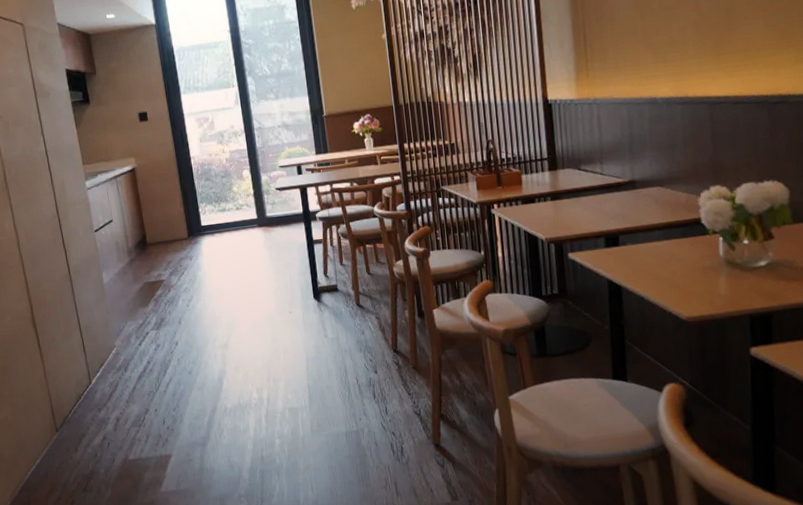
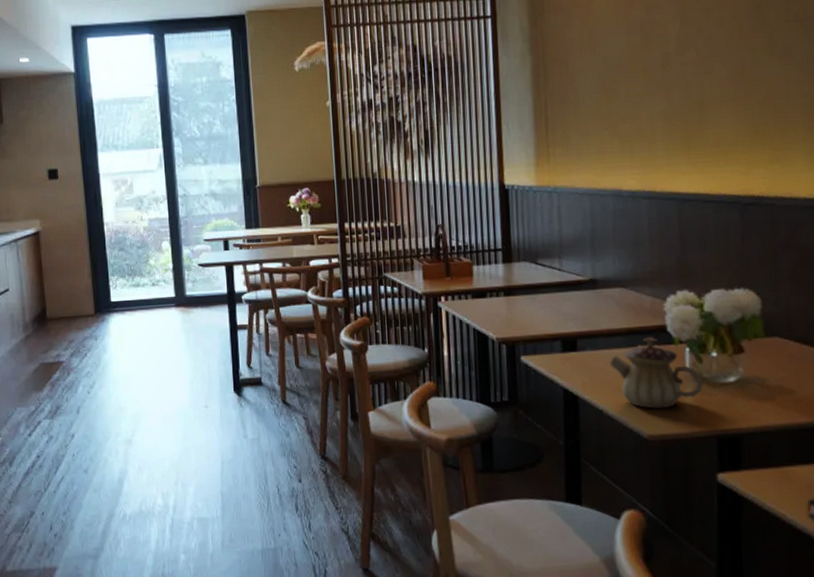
teapot: none [650,229,736,294] -> present [610,337,703,410]

